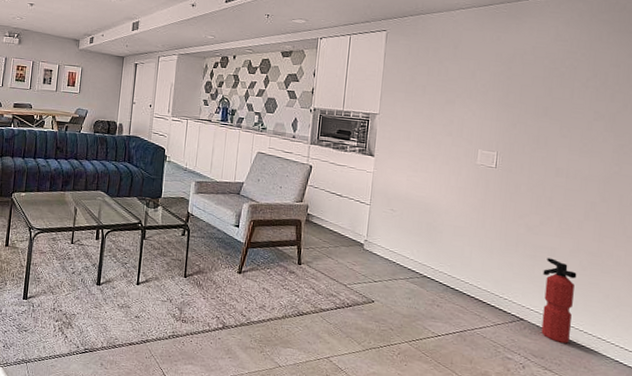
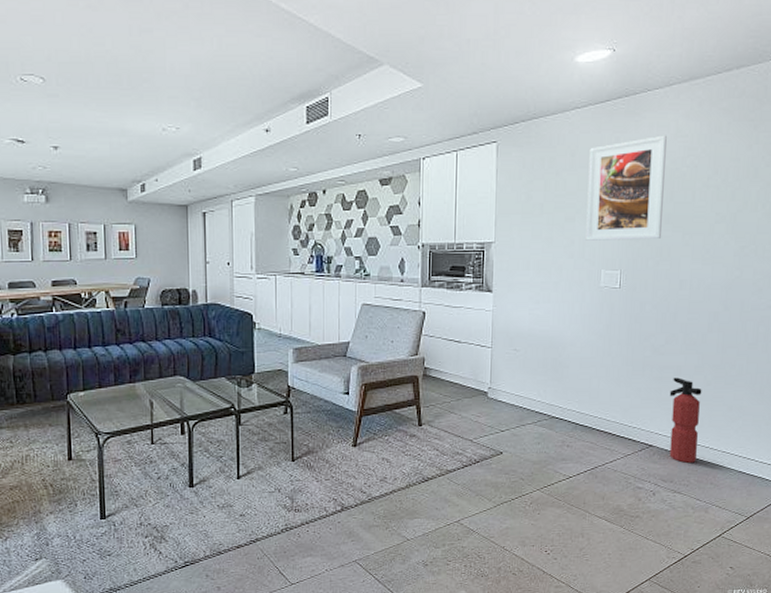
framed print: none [464,38,547,128] -> present [585,135,667,241]

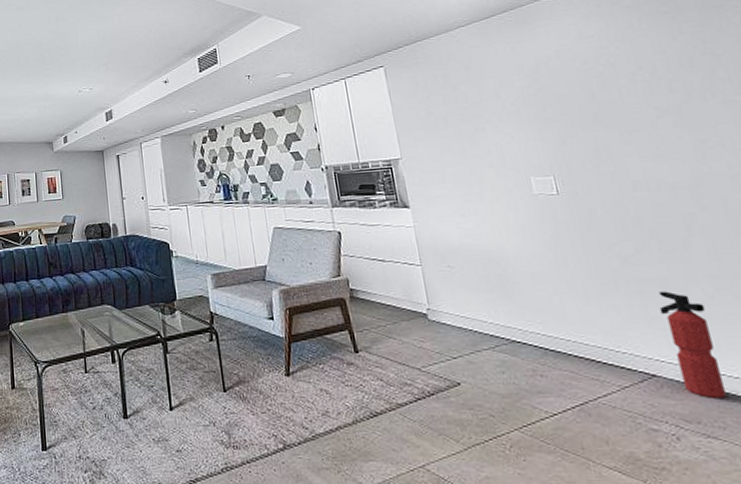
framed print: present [585,135,667,241] -> none [484,38,593,149]

